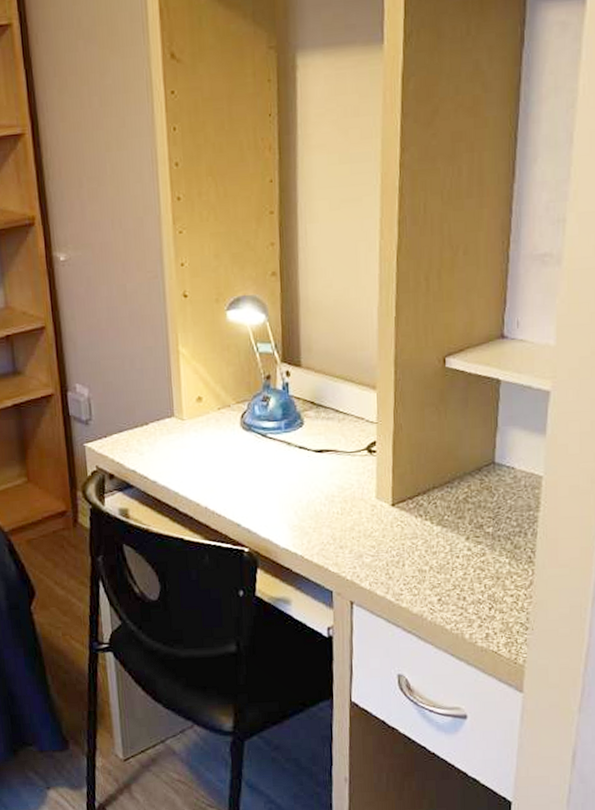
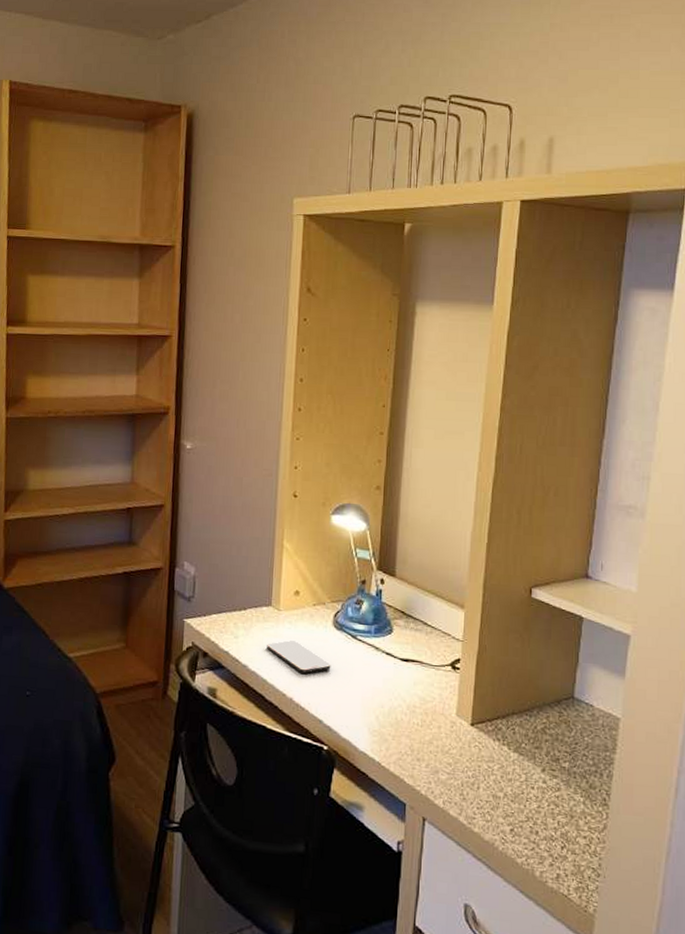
smartphone: none [174,449,244,480] -> present [267,640,331,674]

